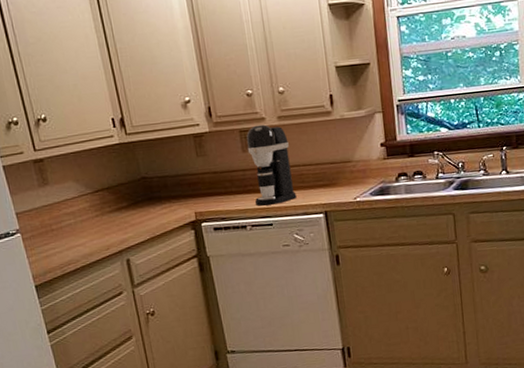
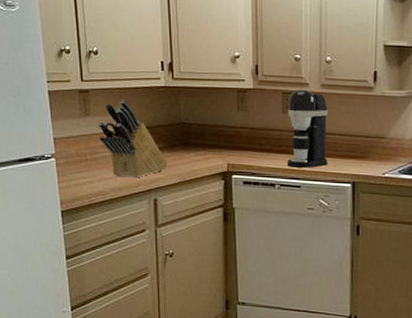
knife block: none [57,163,135,243] -> present [97,100,167,178]

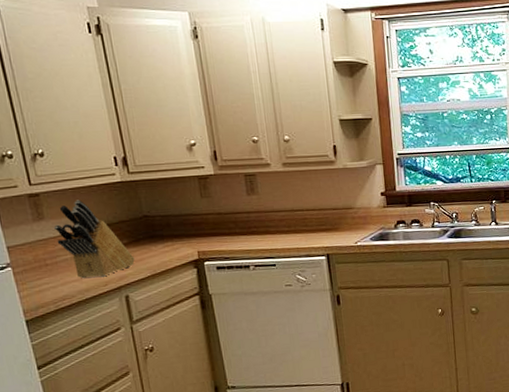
coffee maker: present [287,89,328,168] -> none [251,170,300,247]

